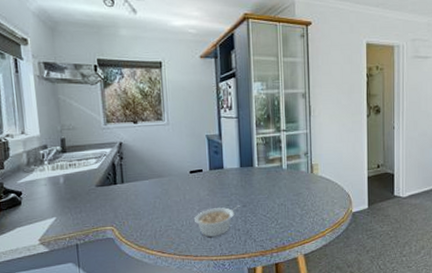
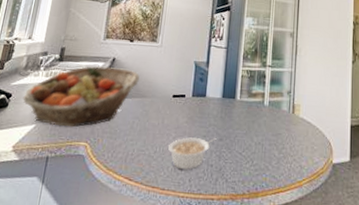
fruit basket: none [35,151,152,216] -> present [23,65,140,128]

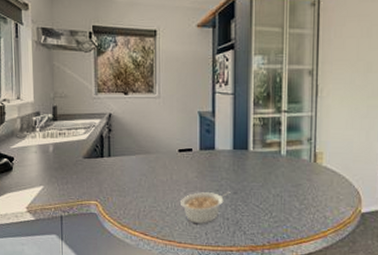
fruit basket: present [23,65,140,128] -> none [25,123,140,187]

